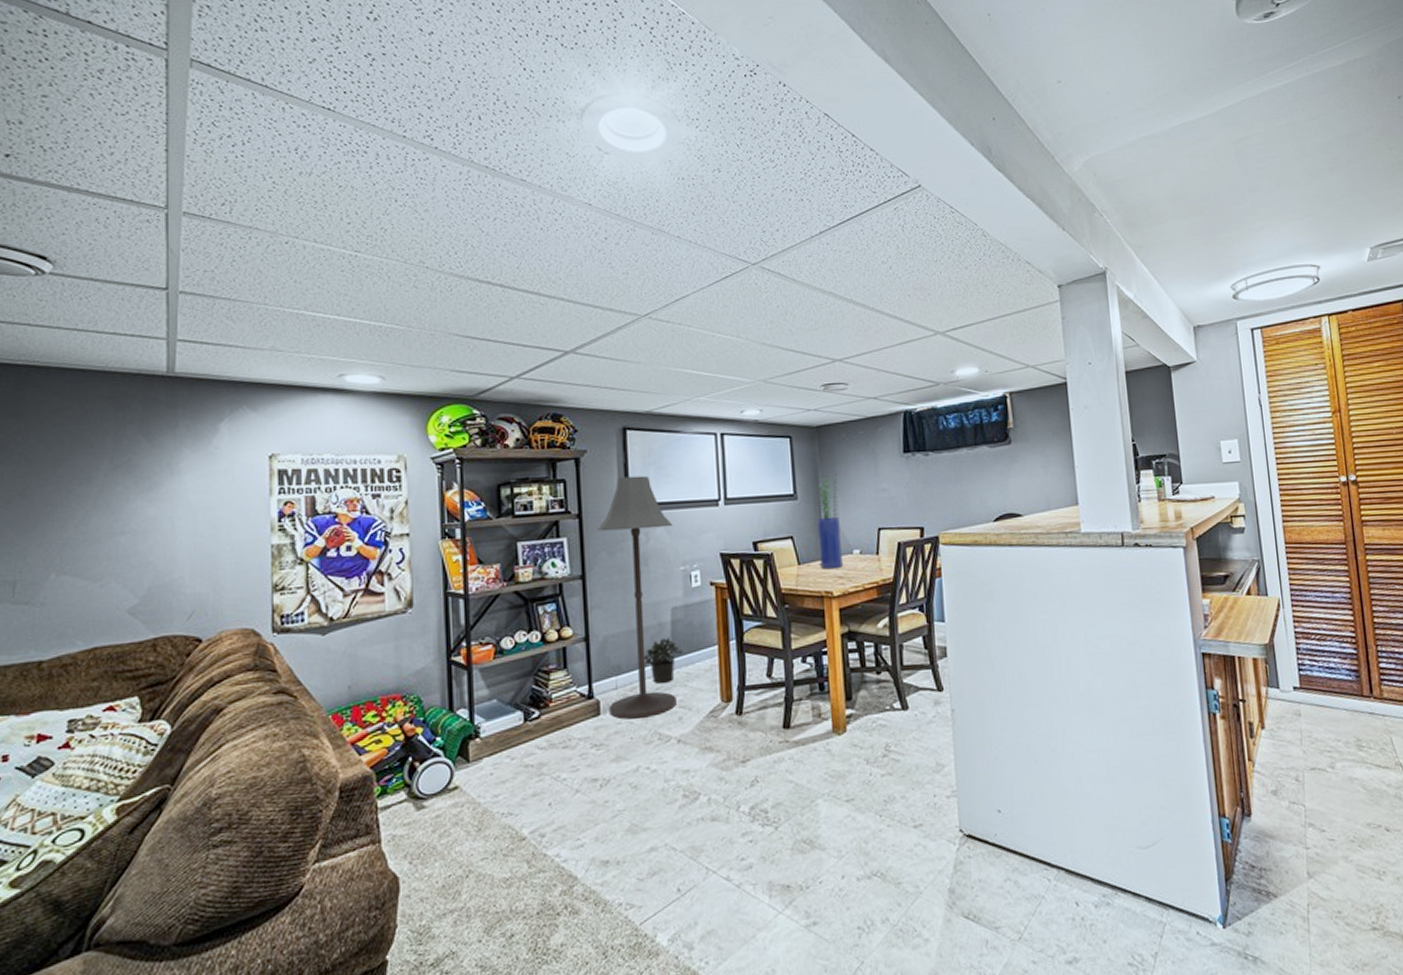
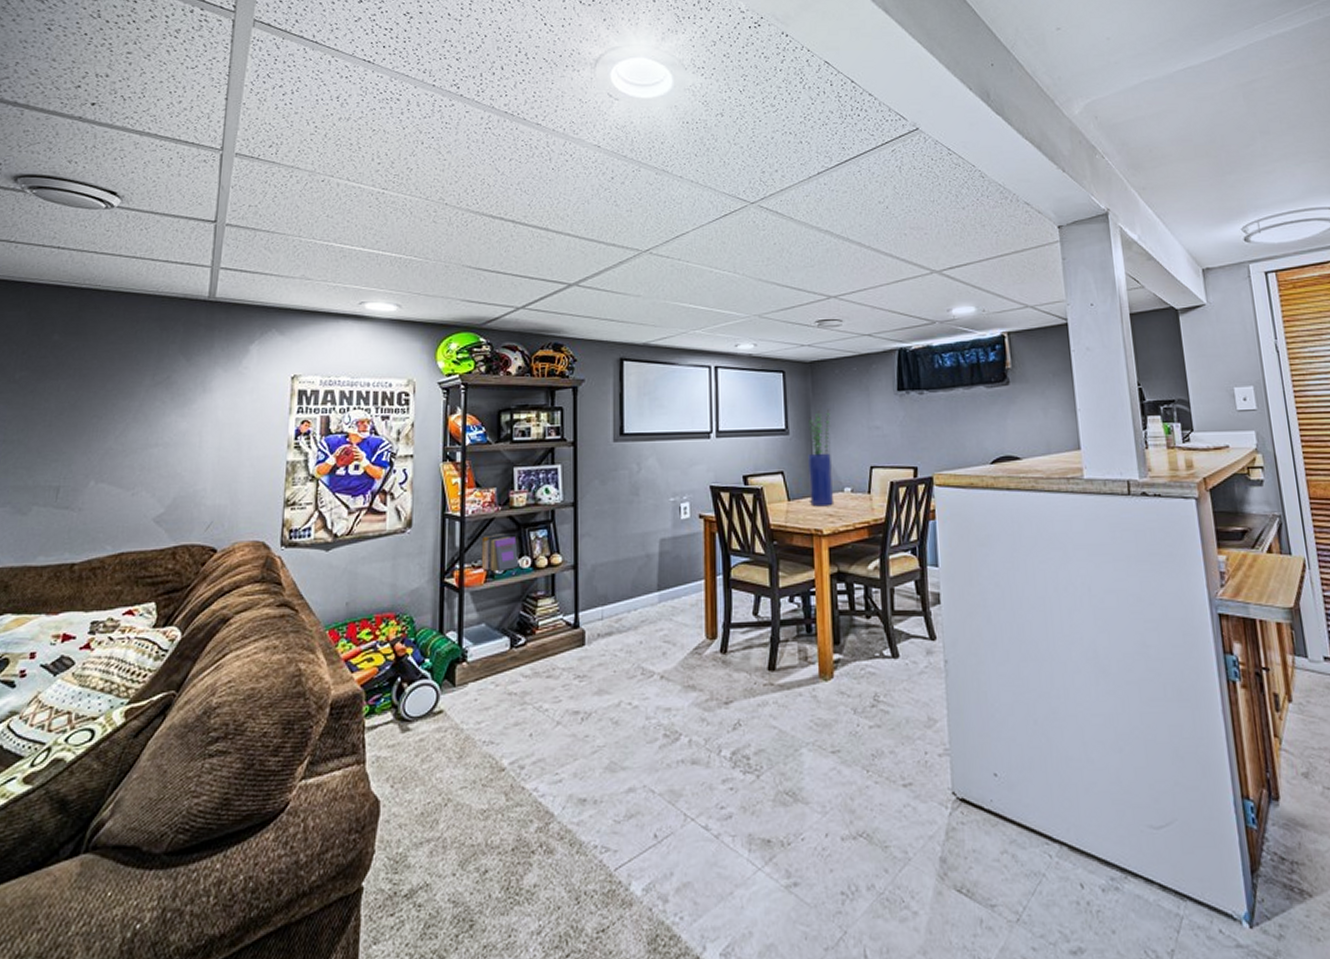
books: none [488,609,529,648] -> present [481,534,520,572]
floor lamp: present [597,475,676,720] -> none [591,406,665,653]
potted plant: present [644,637,683,685] -> none [631,569,670,617]

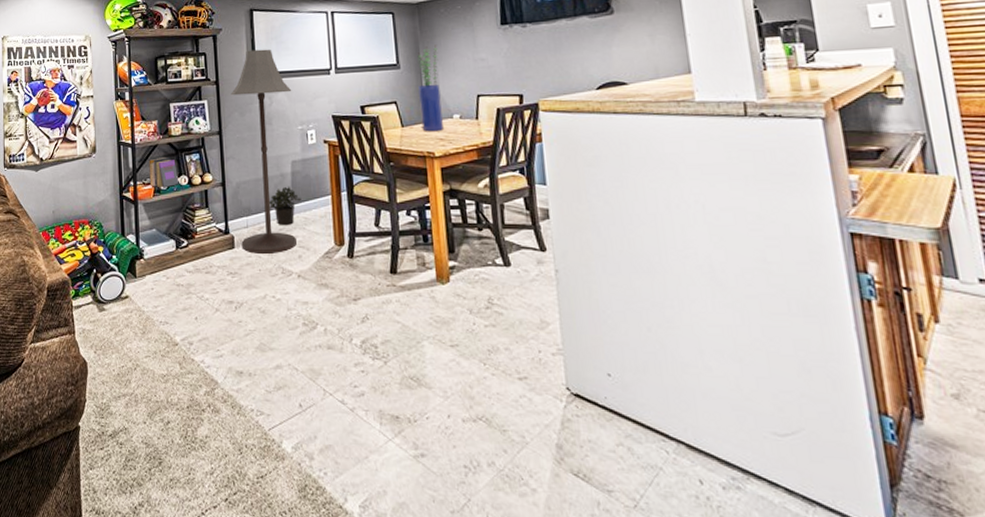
floor lamp: none [591,406,665,653] -> present [231,49,297,255]
potted plant: none [631,569,670,617] -> present [269,186,302,226]

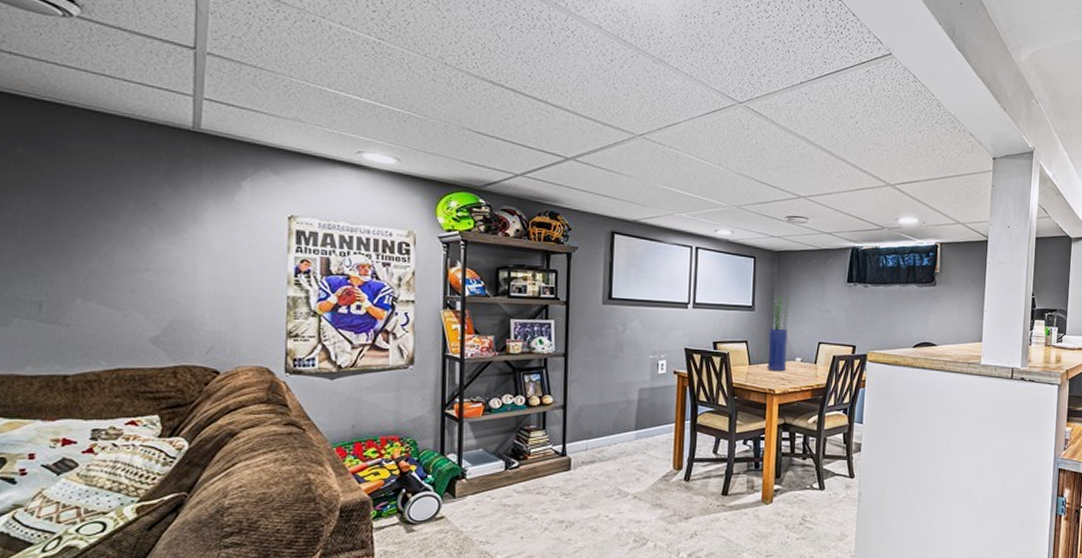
books: present [149,157,179,188] -> none [479,375,514,407]
floor lamp: present [231,49,297,255] -> none [578,274,647,477]
potted plant: present [269,186,302,226] -> none [612,412,645,450]

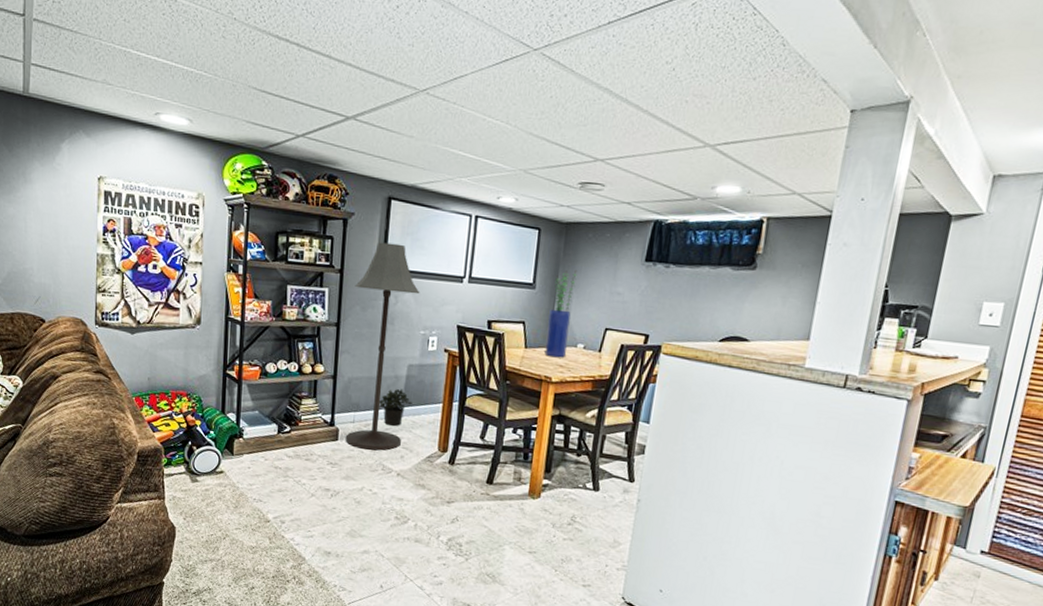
floor lamp: none [578,274,647,477] -> present [345,242,420,451]
potted plant: none [612,412,645,450] -> present [379,388,413,427]

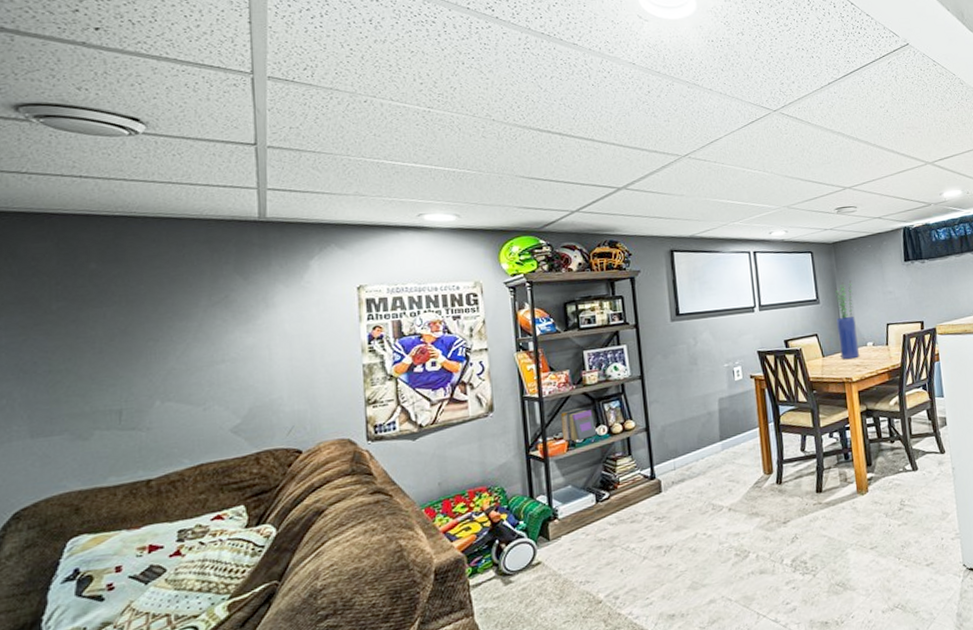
books: none [256,340,289,372] -> present [560,408,597,442]
floor lamp: present [345,242,420,451] -> none [652,289,726,495]
potted plant: present [379,388,413,427] -> none [697,423,730,464]

